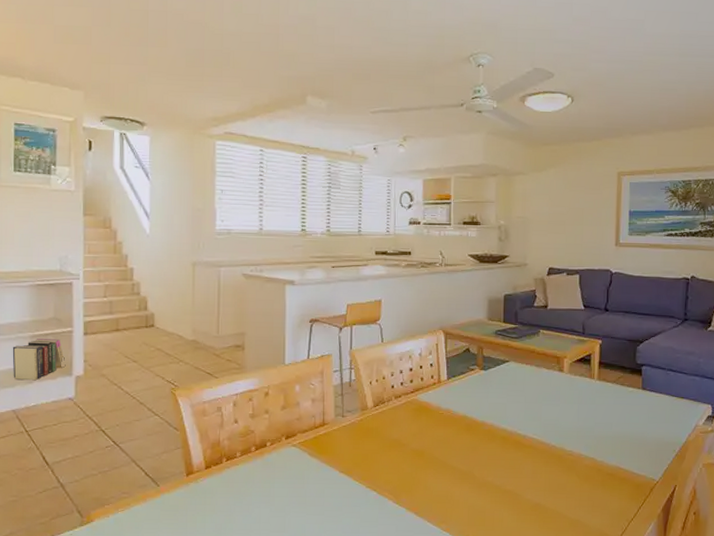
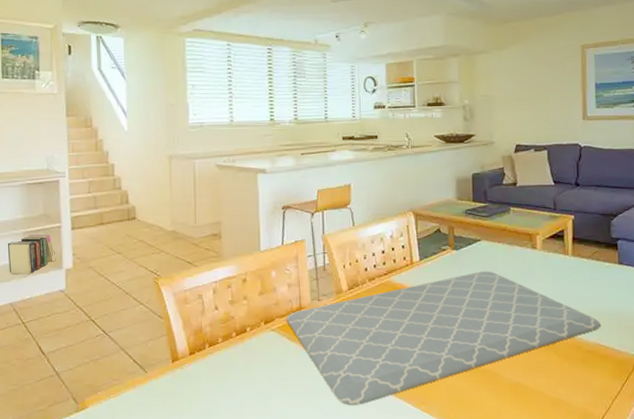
placemat: none [308,392,621,524] -> present [286,271,601,406]

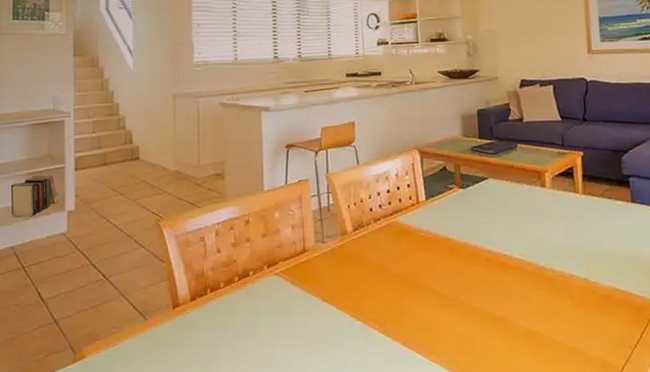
placemat: present [286,271,601,406] -> none [289,210,616,356]

